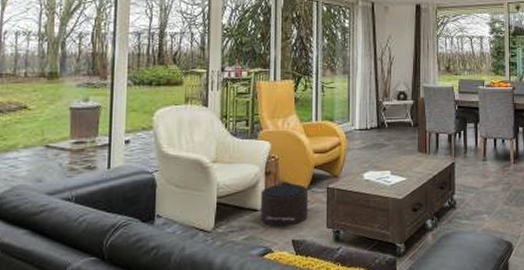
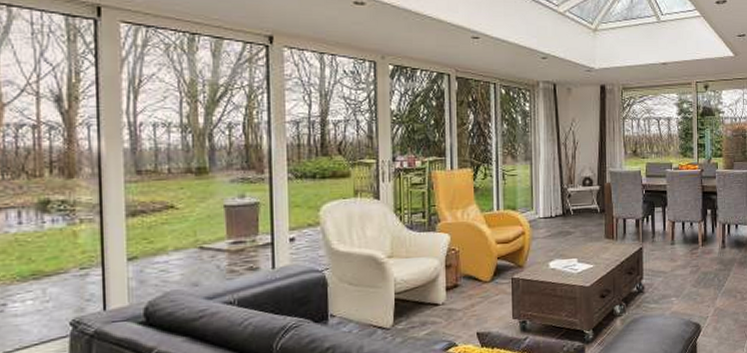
pouf: present [260,183,311,227] -> none [441,275,495,321]

